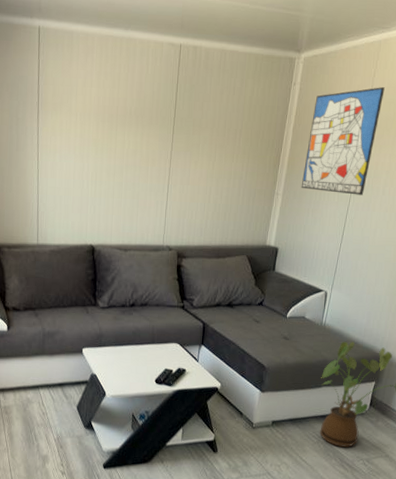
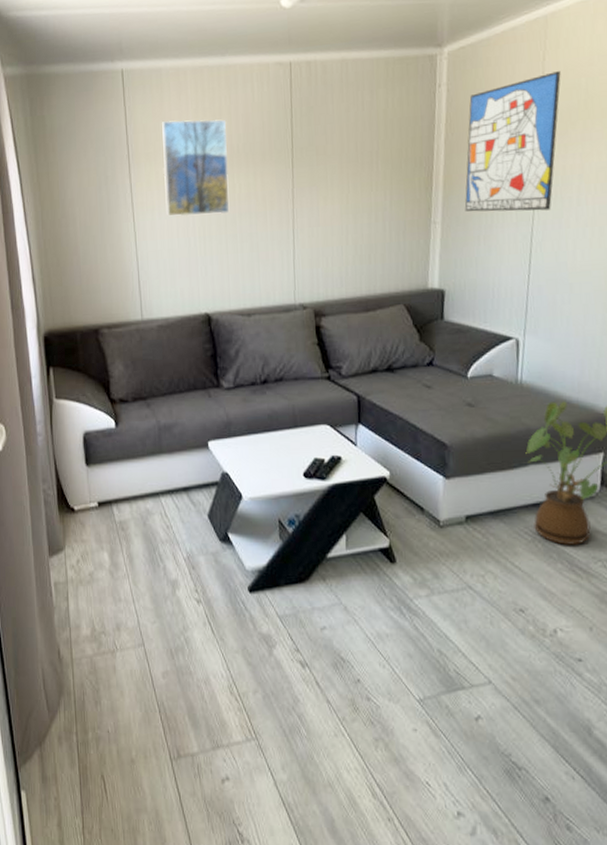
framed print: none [66,77,124,165] -> present [162,119,230,217]

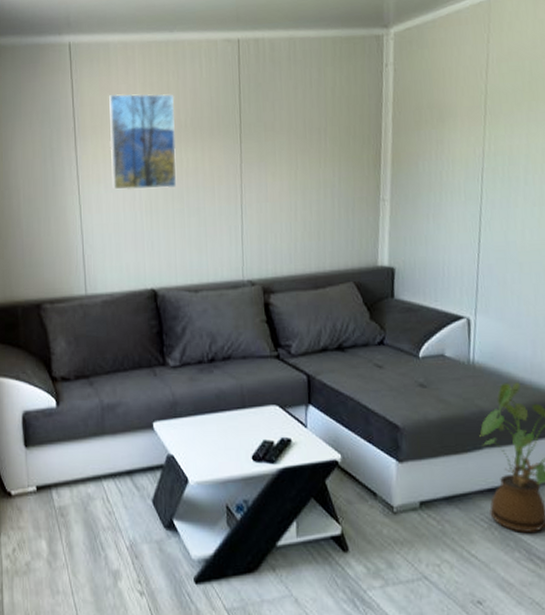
wall art: present [464,71,561,212] -> none [413,53,505,190]

